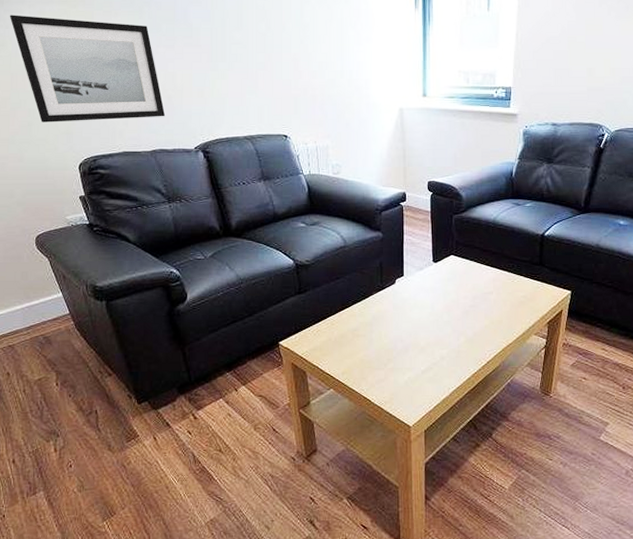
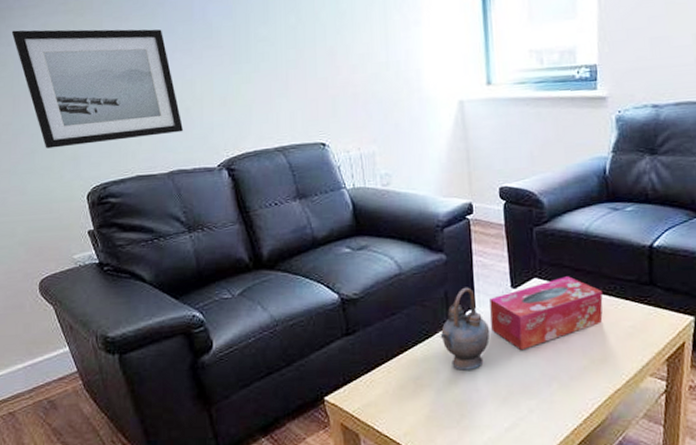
teapot: none [374,260,414,325] -> present [440,287,491,371]
tissue box: none [414,255,503,312] -> present [489,276,603,351]

